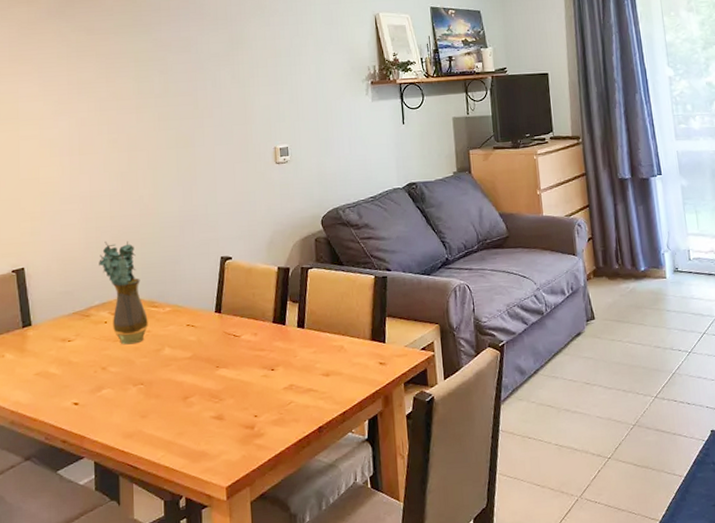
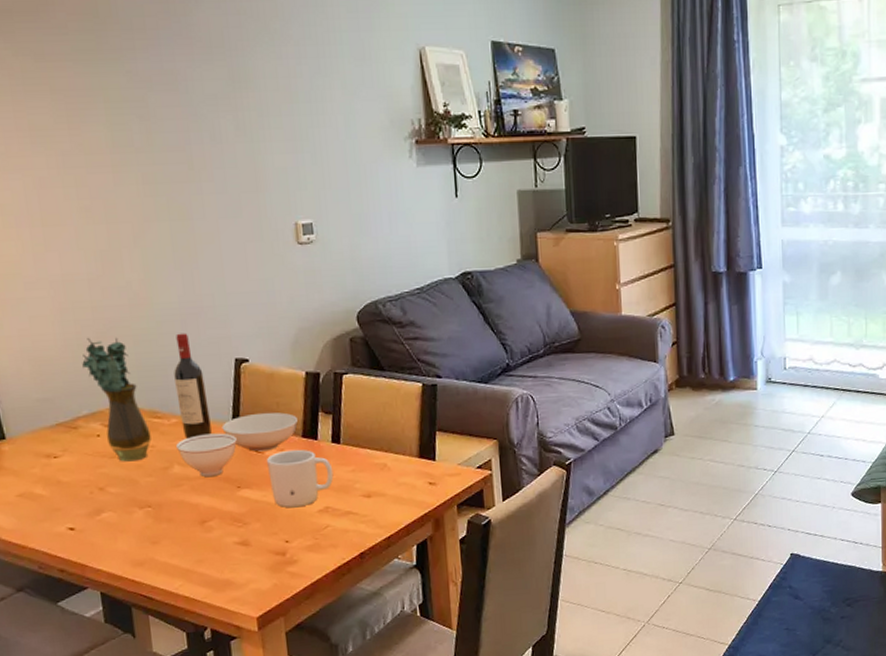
bowl: none [168,319,218,358] -> present [176,433,237,478]
wine bottle: none [171,236,198,325] -> present [174,333,212,440]
bowl: none [206,301,270,336] -> present [221,412,299,452]
mug: none [241,333,298,386] -> present [266,449,334,508]

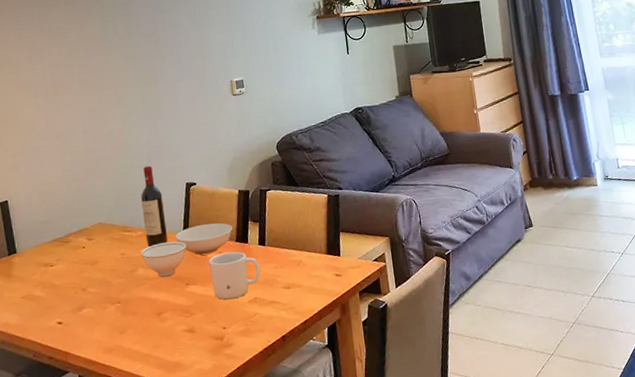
vase: present [82,338,152,462] -> none [75,172,123,267]

